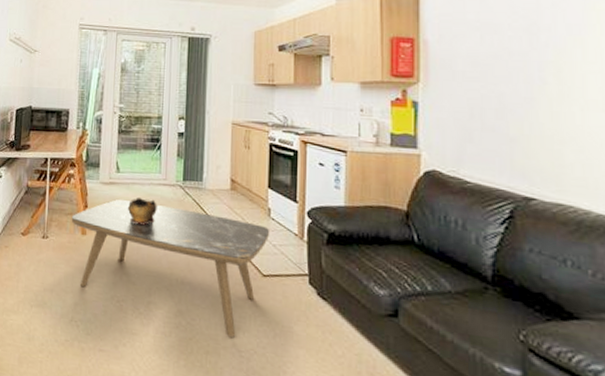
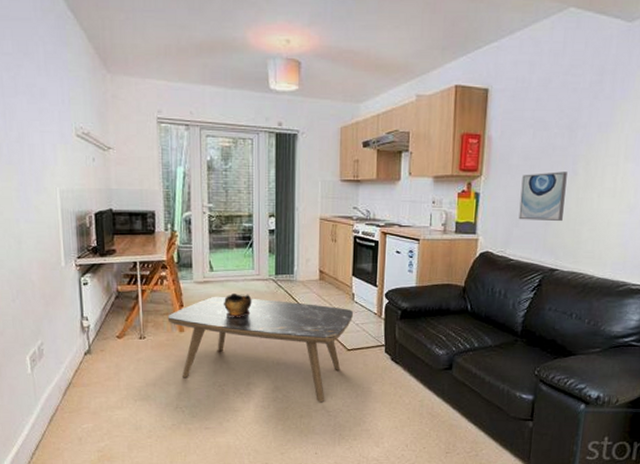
wall art: none [472,79,533,139] -> present [518,171,567,222]

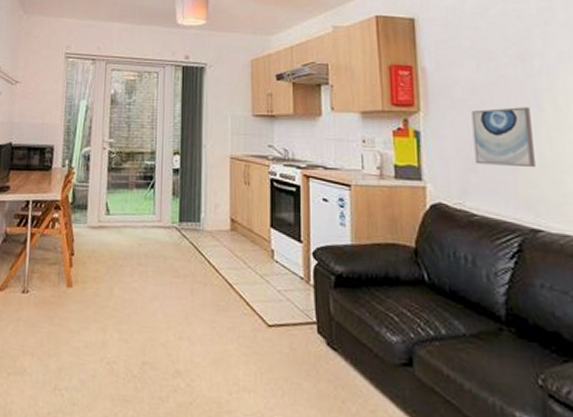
coffee table: present [167,296,353,402] -> none [55,244,273,399]
decorative bowl: present [223,294,252,317] -> none [118,243,151,273]

